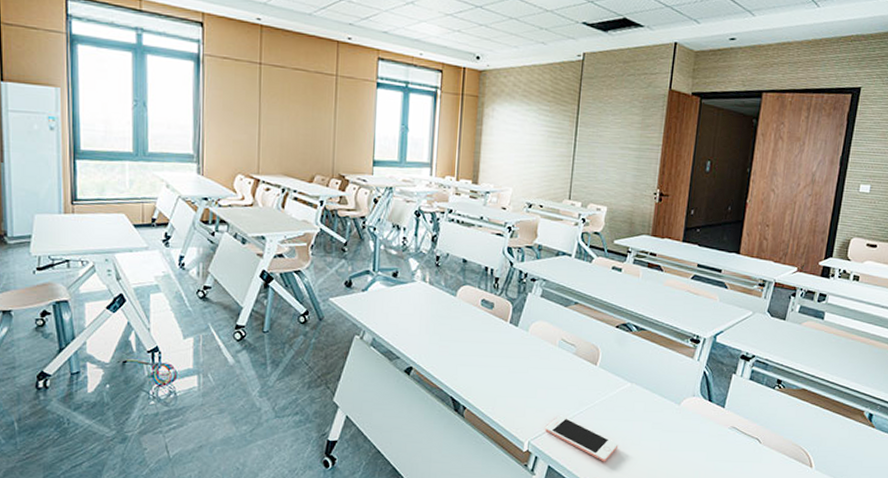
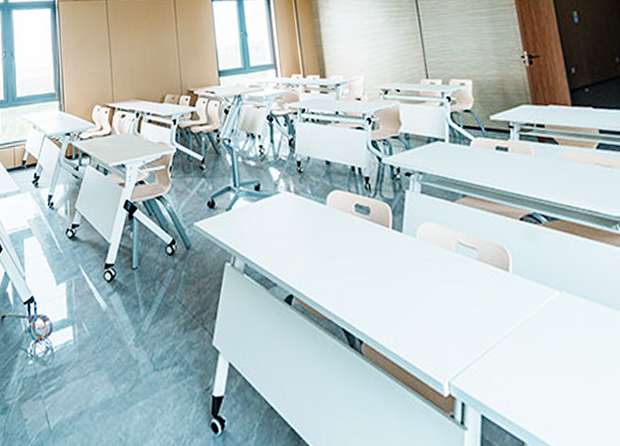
cell phone: present [545,415,619,462] -> none [465,343,568,406]

